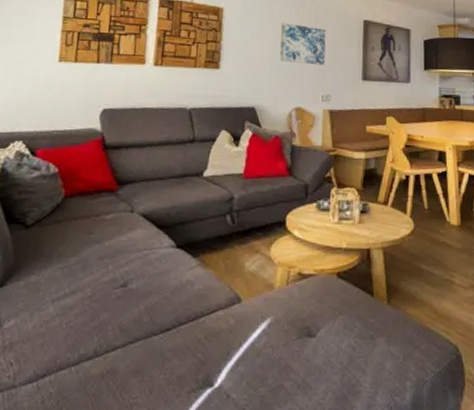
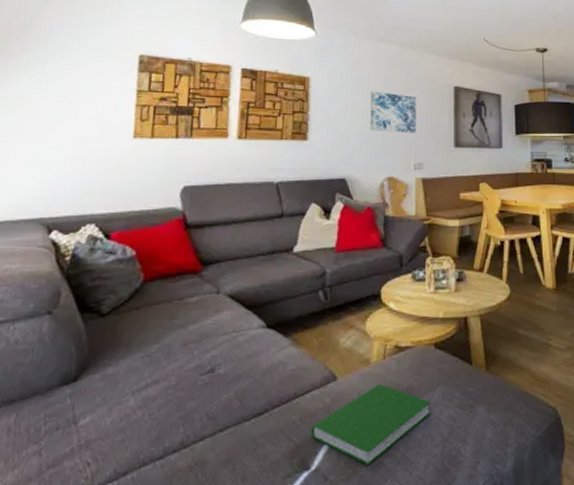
hardcover book: none [215,309,332,387] -> present [311,383,431,465]

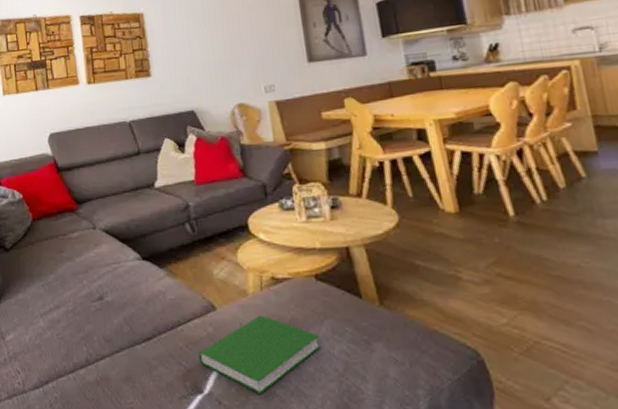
wall art: present [370,91,417,133] -> none [205,13,263,58]

